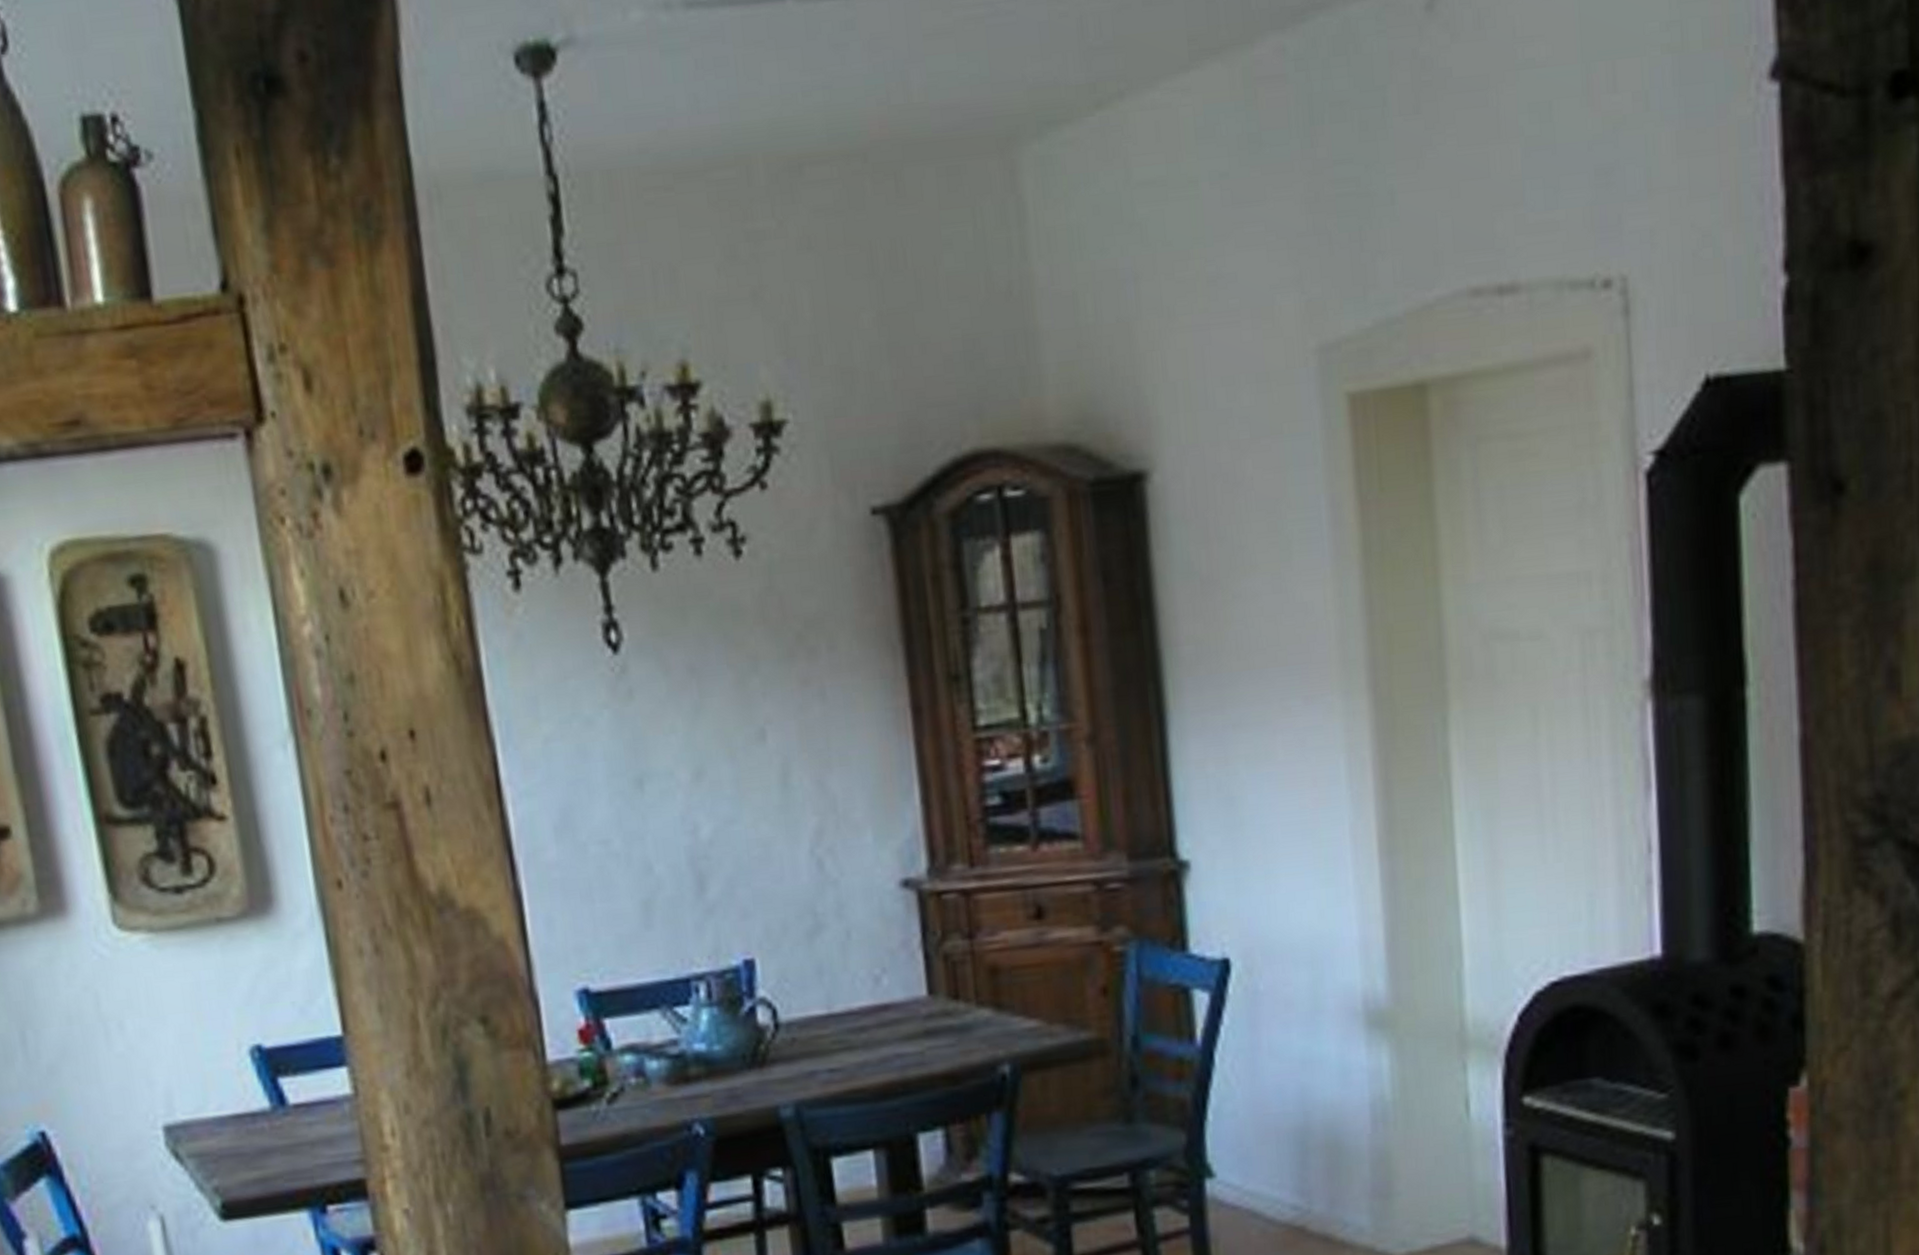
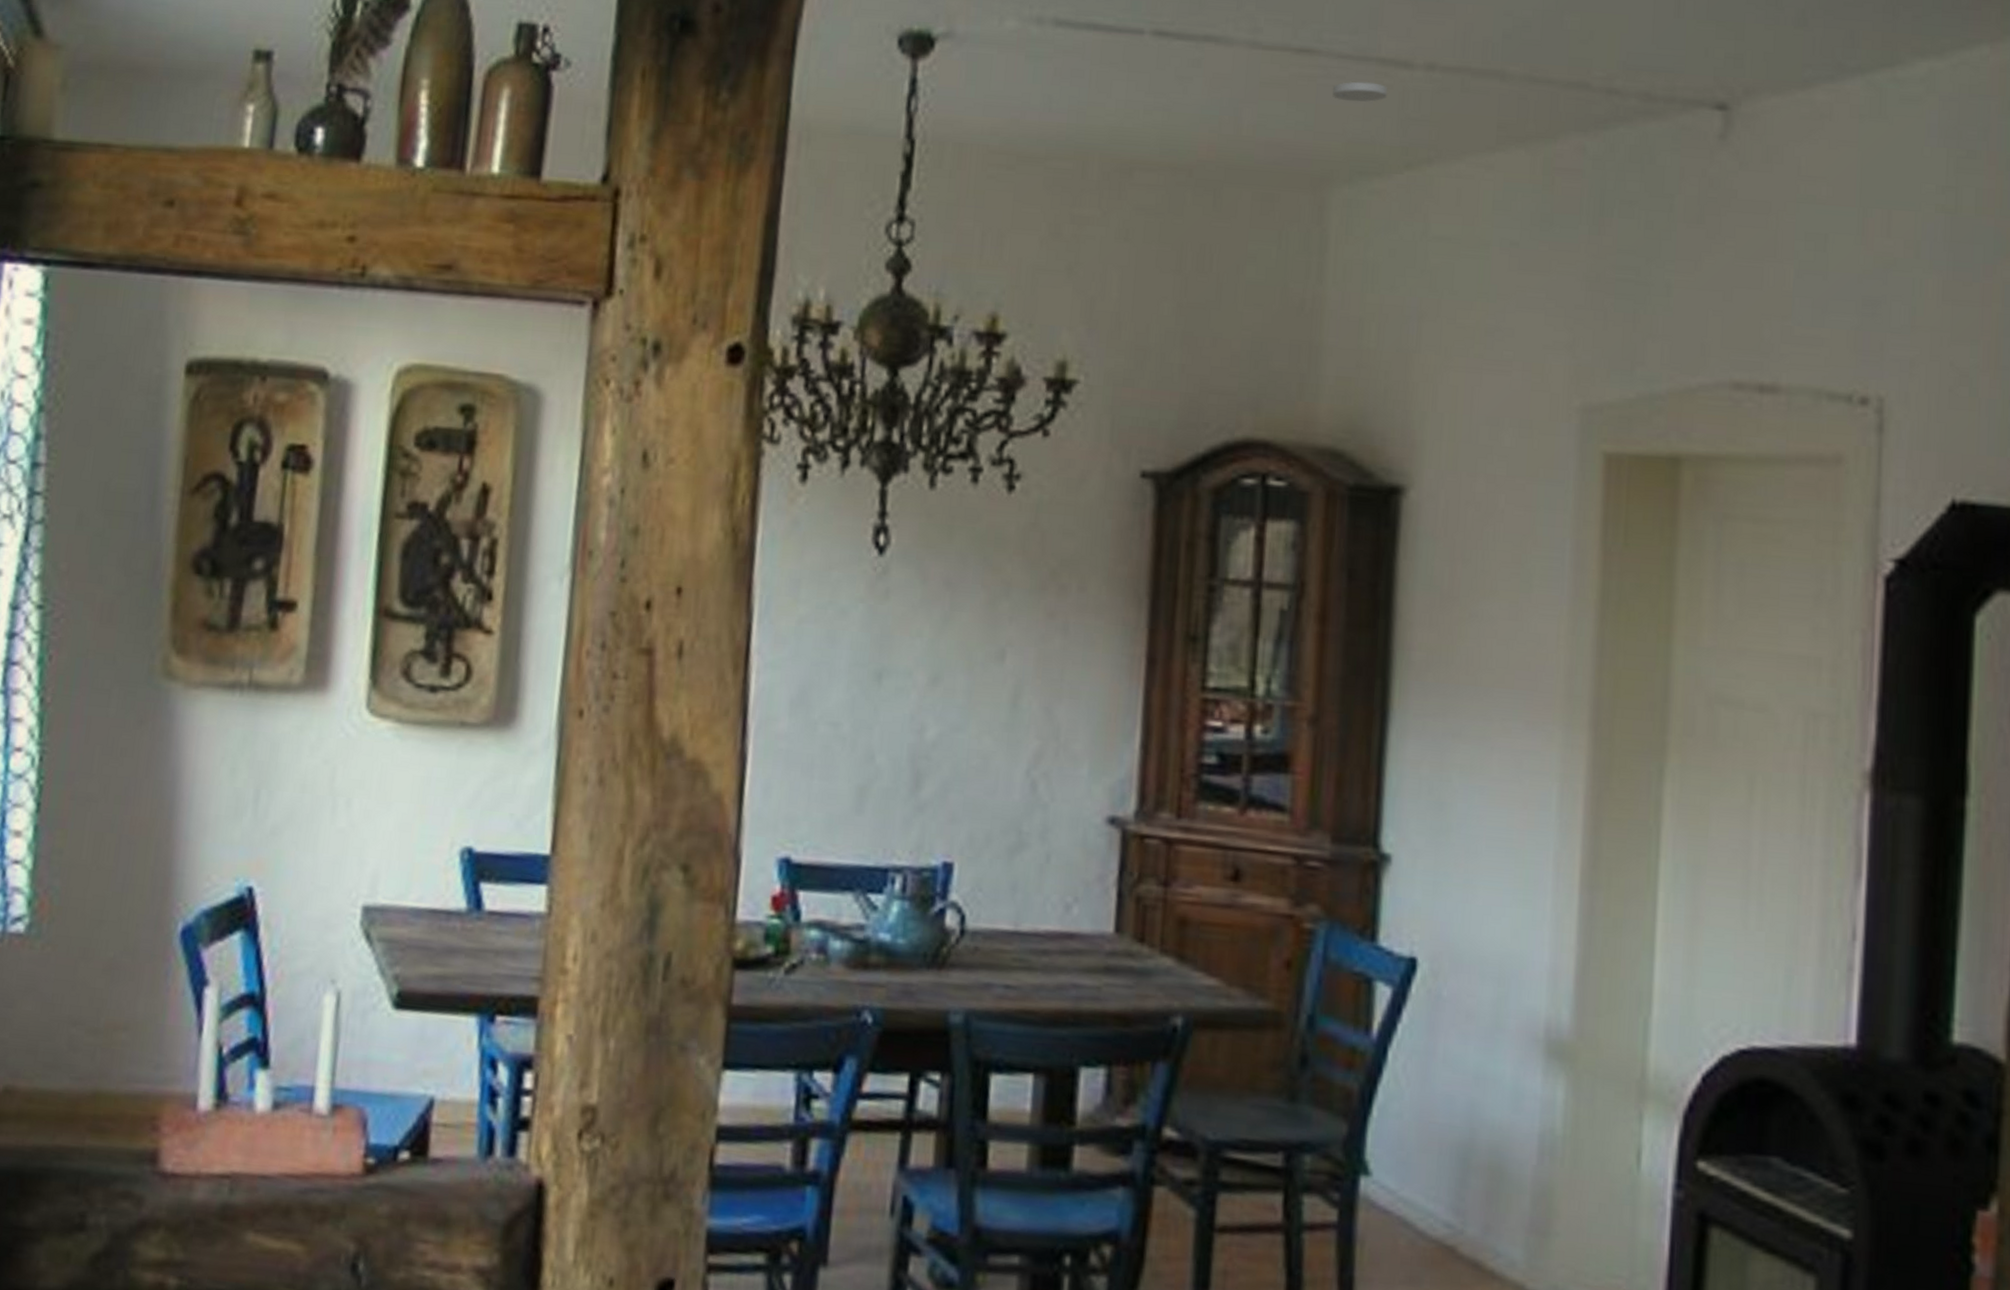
smoke detector: none [1004,12,1065,40] -> present [1333,81,1388,103]

